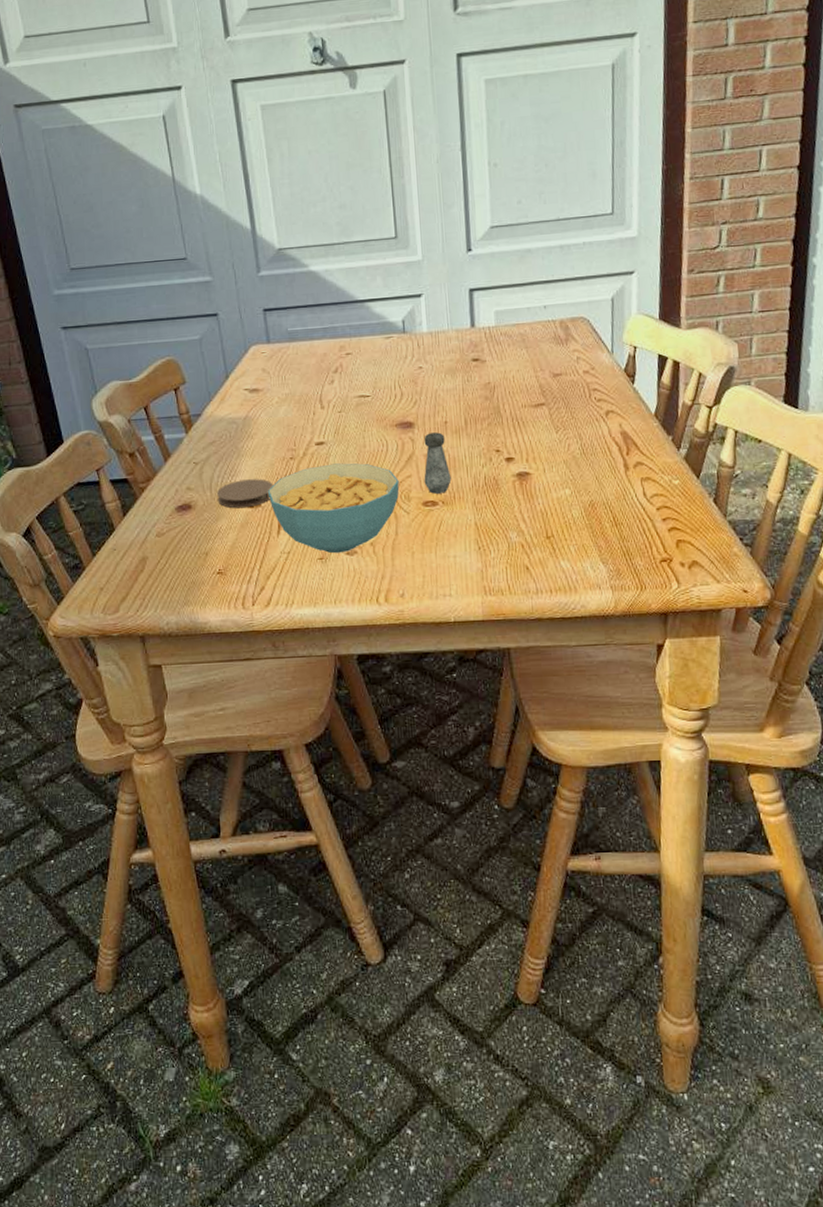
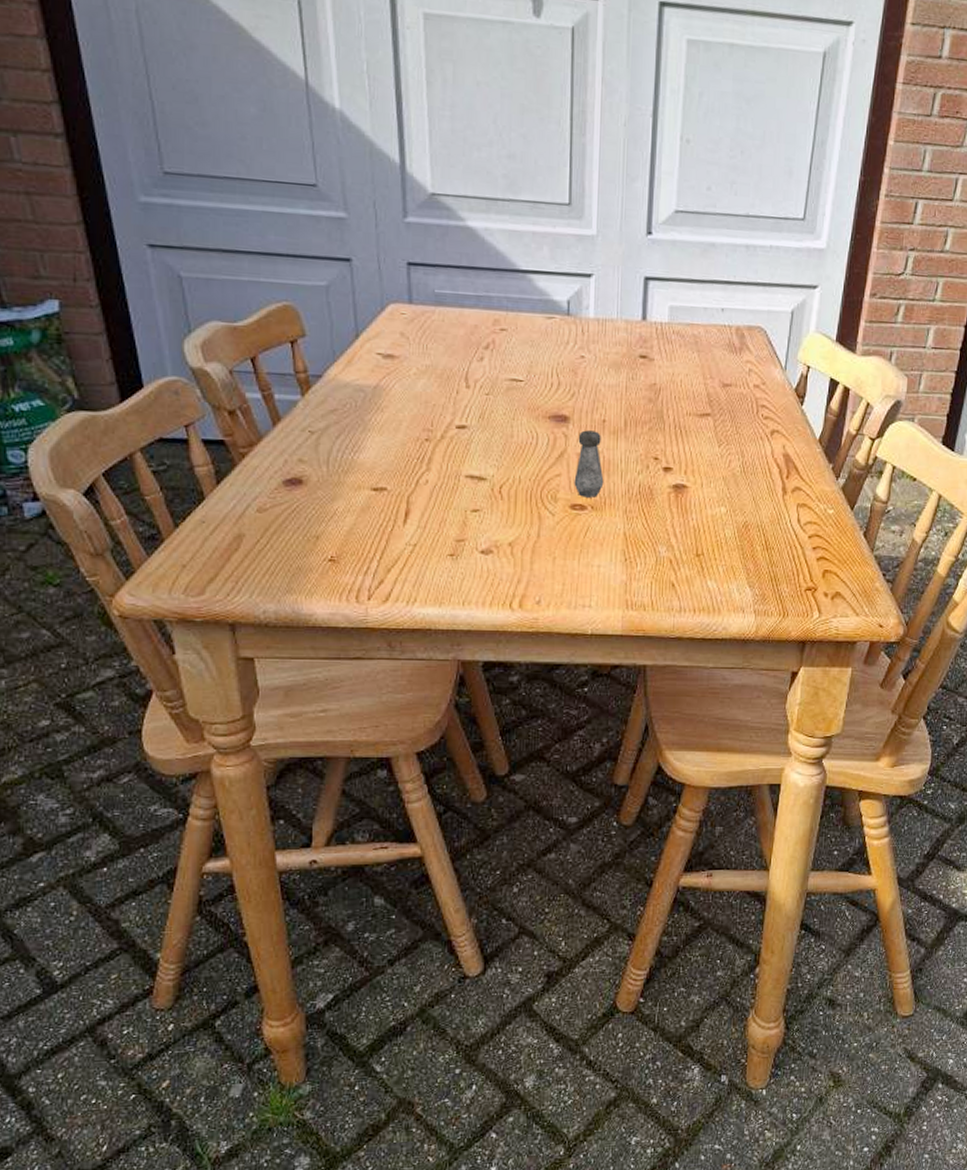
coaster: present [216,479,273,509] -> none [334,457,403,490]
cereal bowl: present [267,463,400,554] -> none [395,451,547,551]

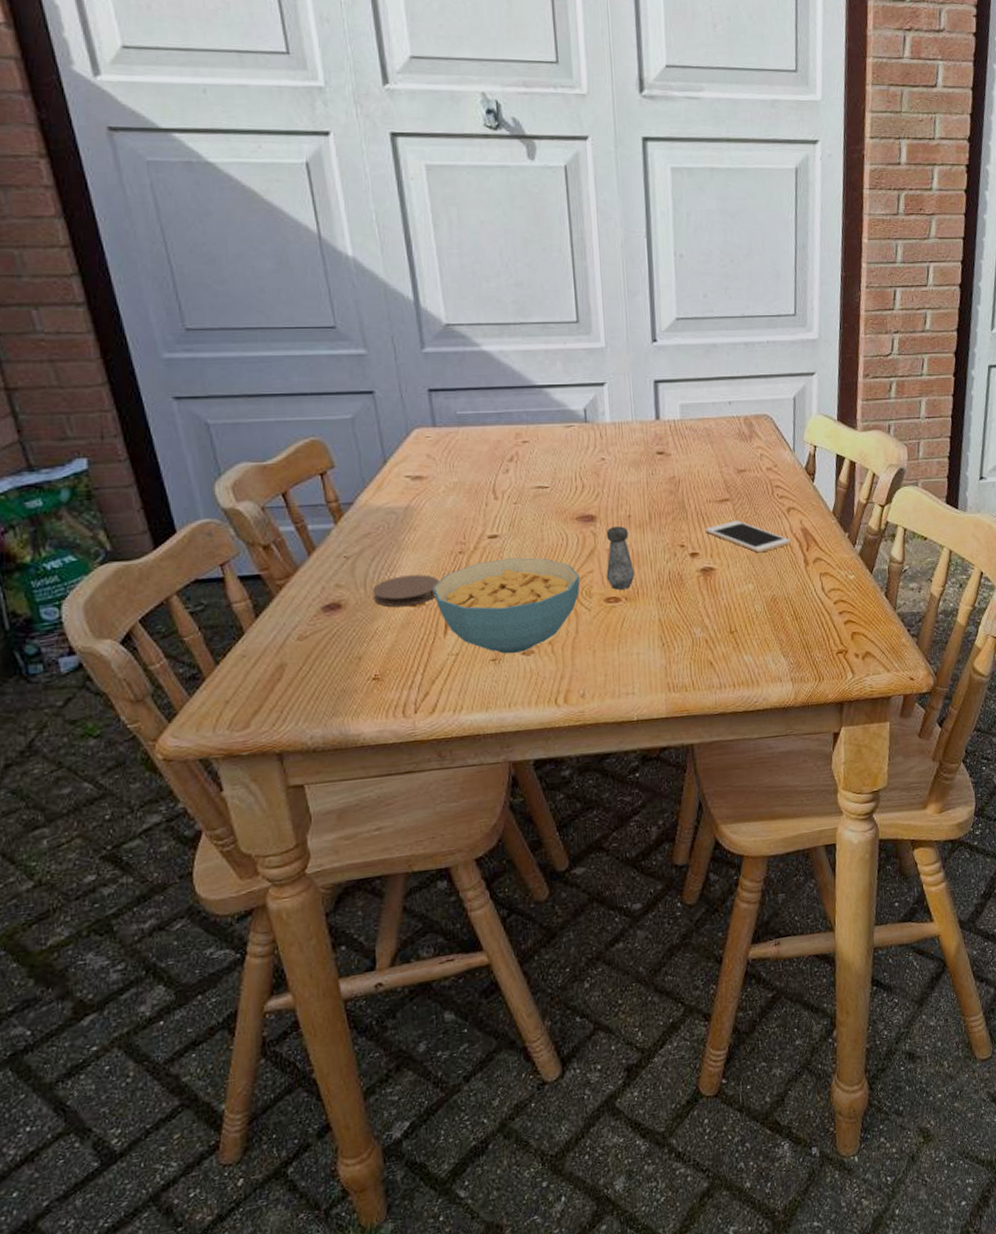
coaster: none [334,457,403,490] -> present [371,574,440,608]
cereal bowl: none [395,451,547,551] -> present [432,557,580,654]
cell phone: none [682,437,770,475] -> present [706,520,791,553]

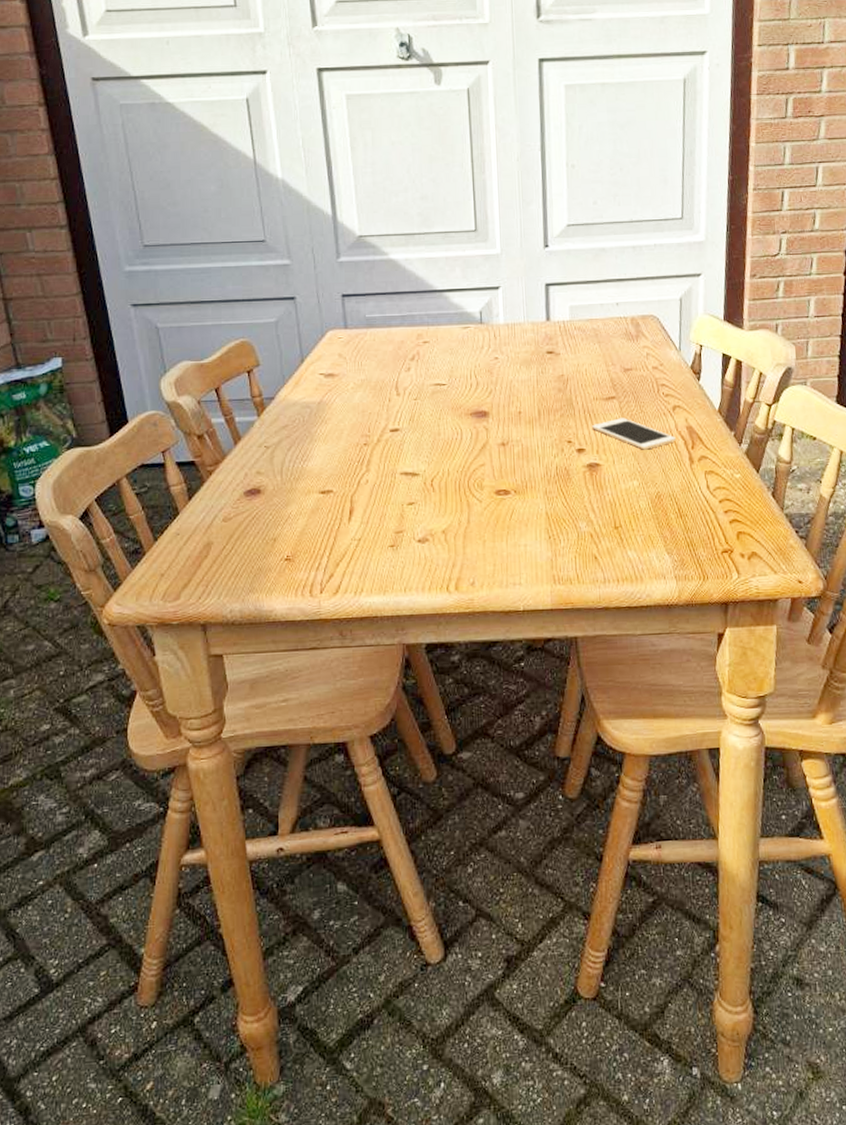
coaster: present [371,574,440,608] -> none [287,464,346,494]
cereal bowl: present [432,557,580,654] -> none [339,450,473,541]
salt shaker: present [606,526,635,590] -> none [497,422,524,483]

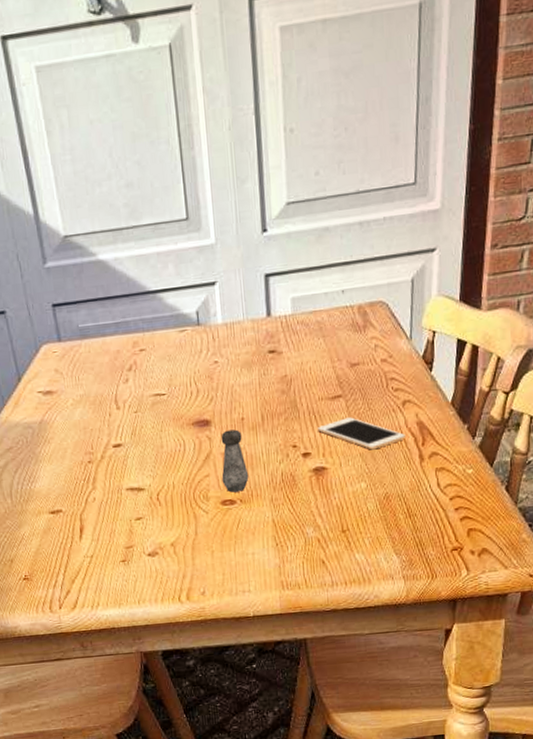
salt shaker: none [497,422,524,483] -> present [221,429,249,493]

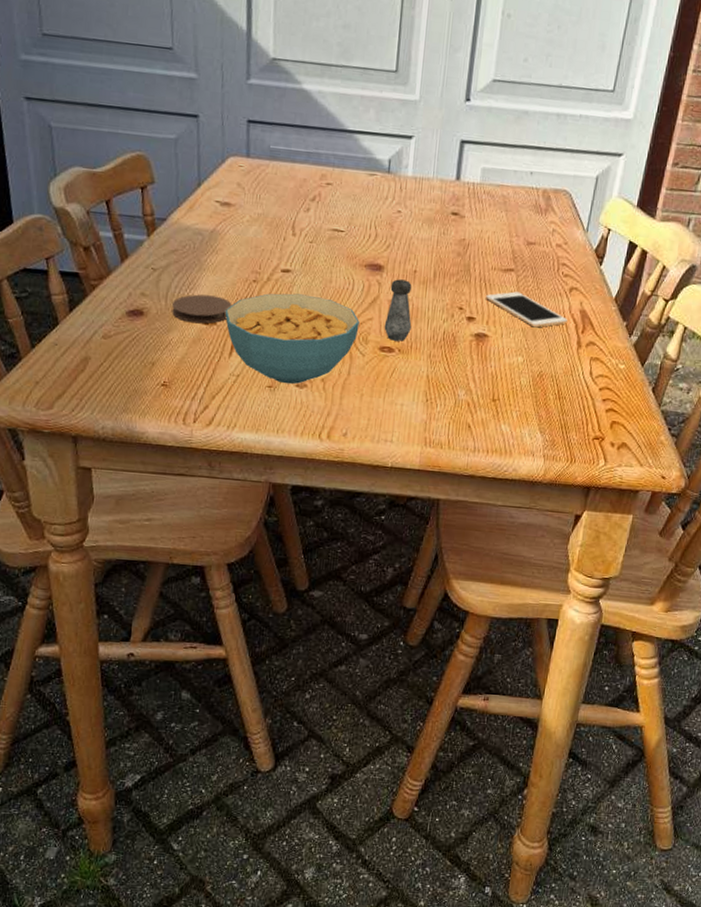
coaster: none [17,484,73,515] -> present [171,294,232,324]
cereal bowl: none [67,464,198,556] -> present [225,293,360,384]

